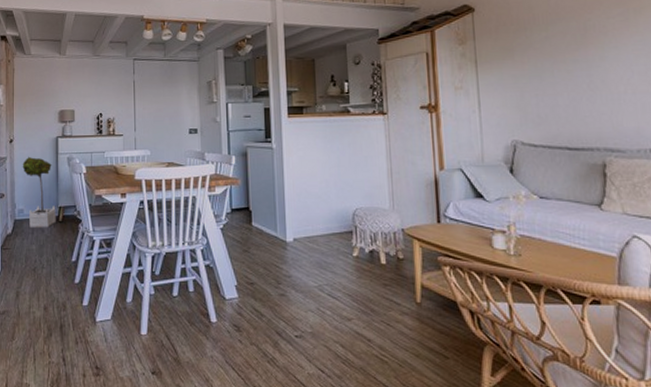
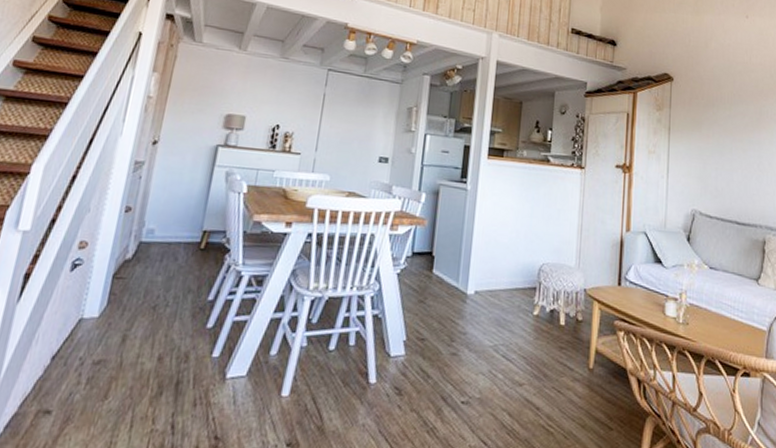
potted tree: present [22,156,56,229] -> none [158,164,204,256]

